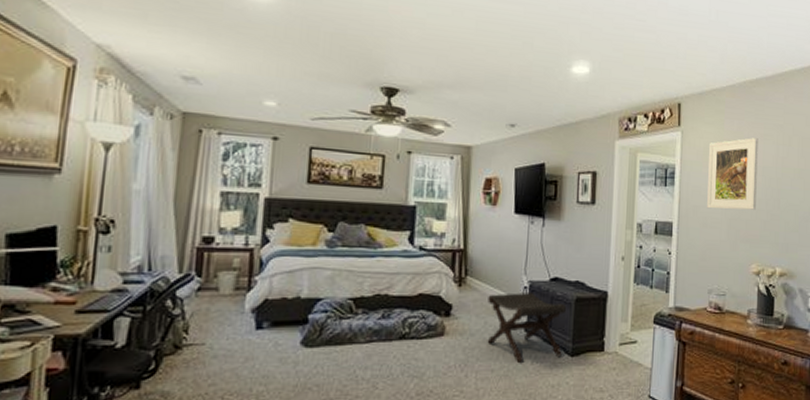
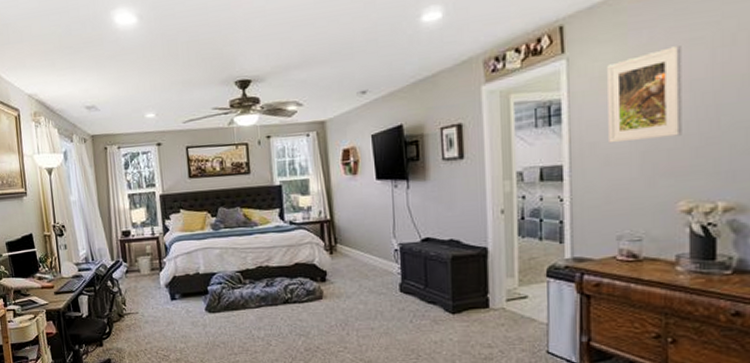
footstool: present [487,293,567,364] -> none [359,255,443,322]

